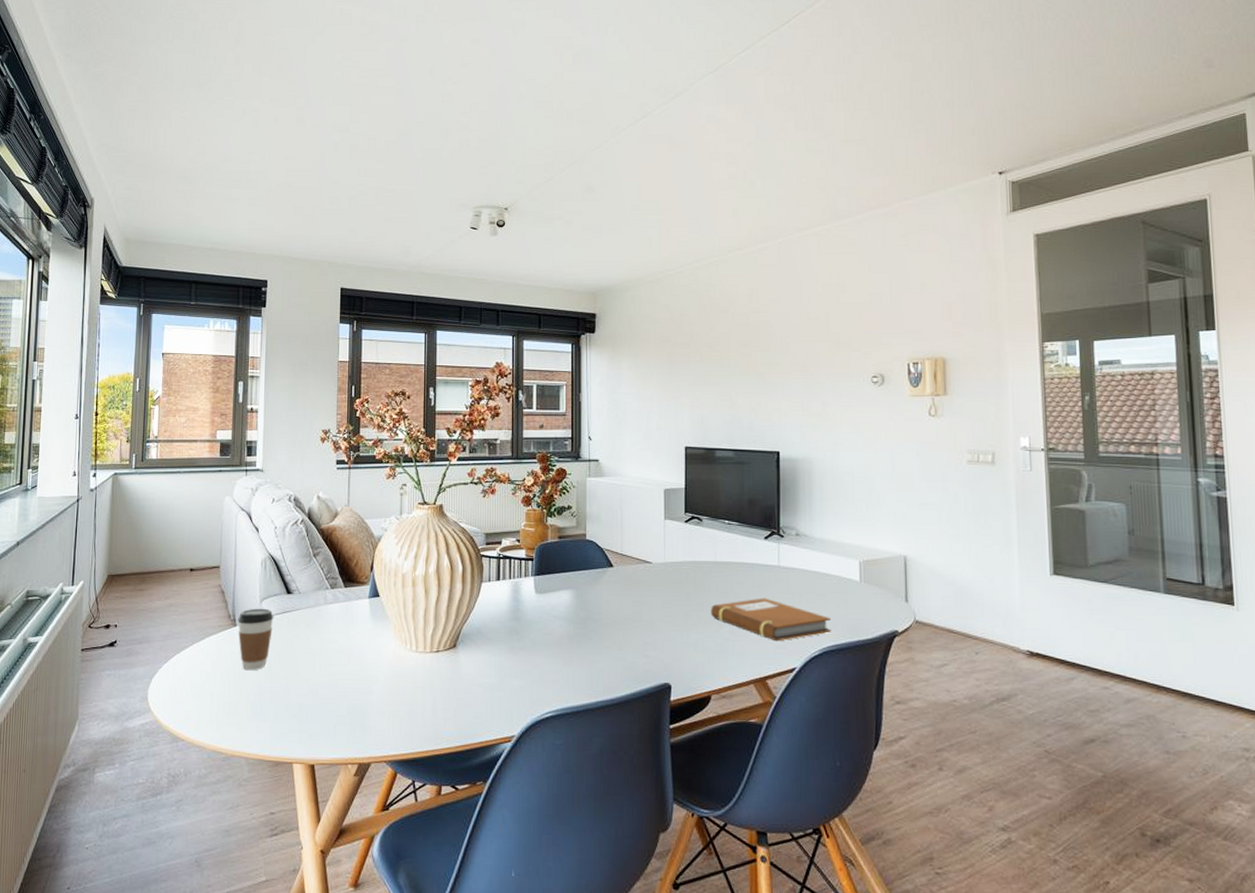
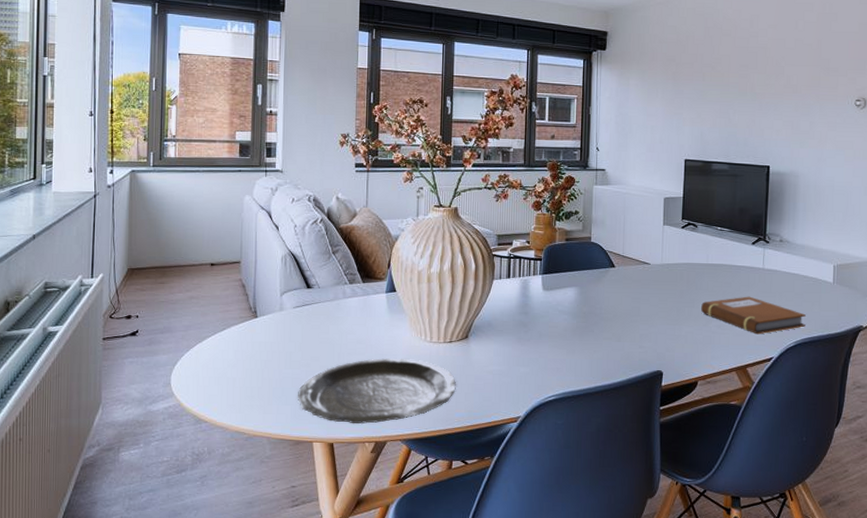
coffee cup: present [237,608,274,671] -> none [258,301,294,359]
plate: none [277,669,444,744] -> present [298,357,456,424]

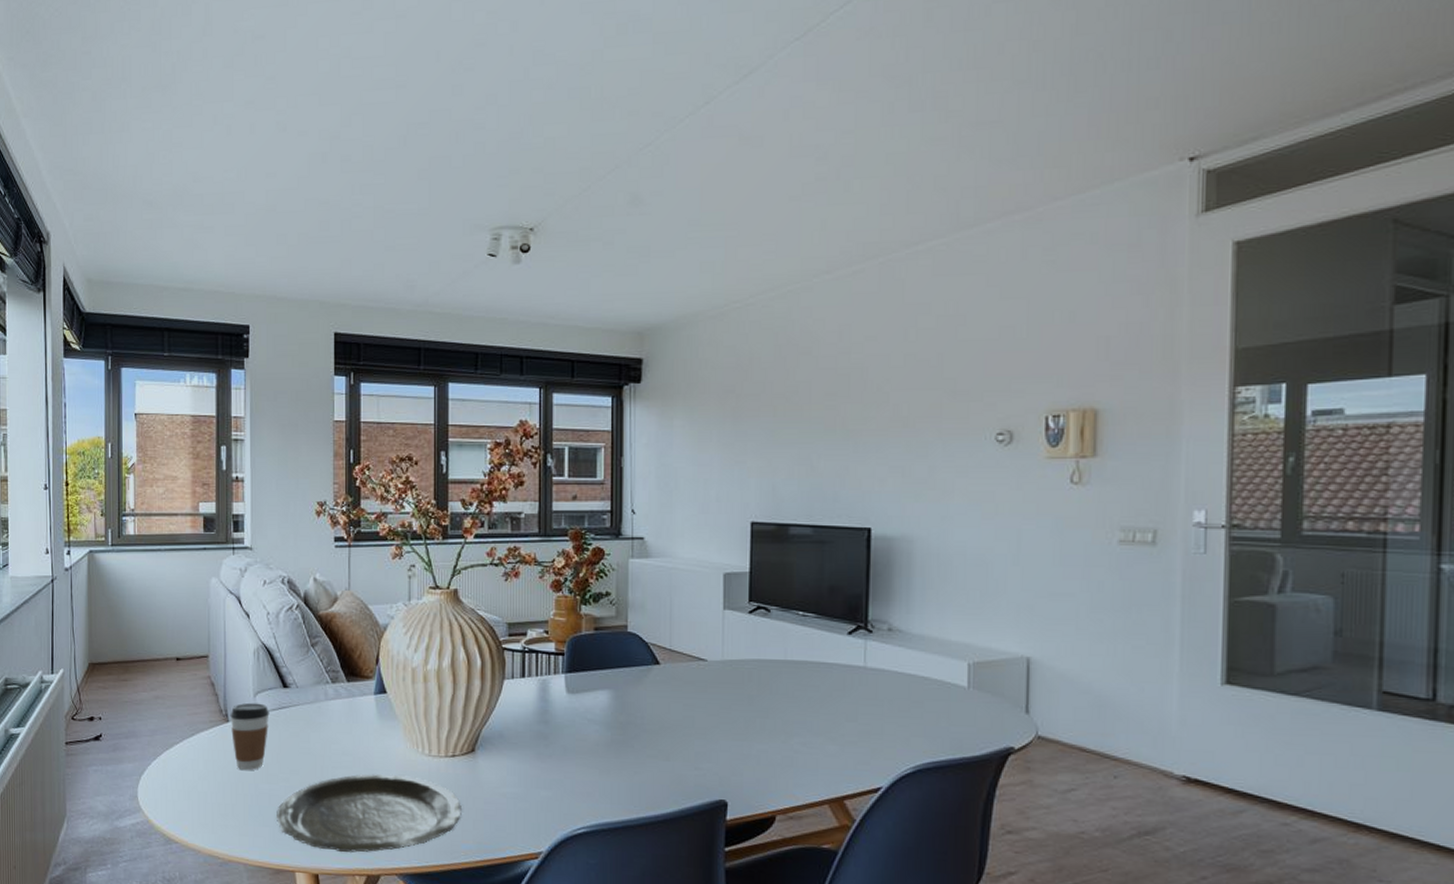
coffee cup: none [258,301,294,359] -> present [230,702,270,771]
notebook: present [701,296,806,335] -> none [778,704,928,756]

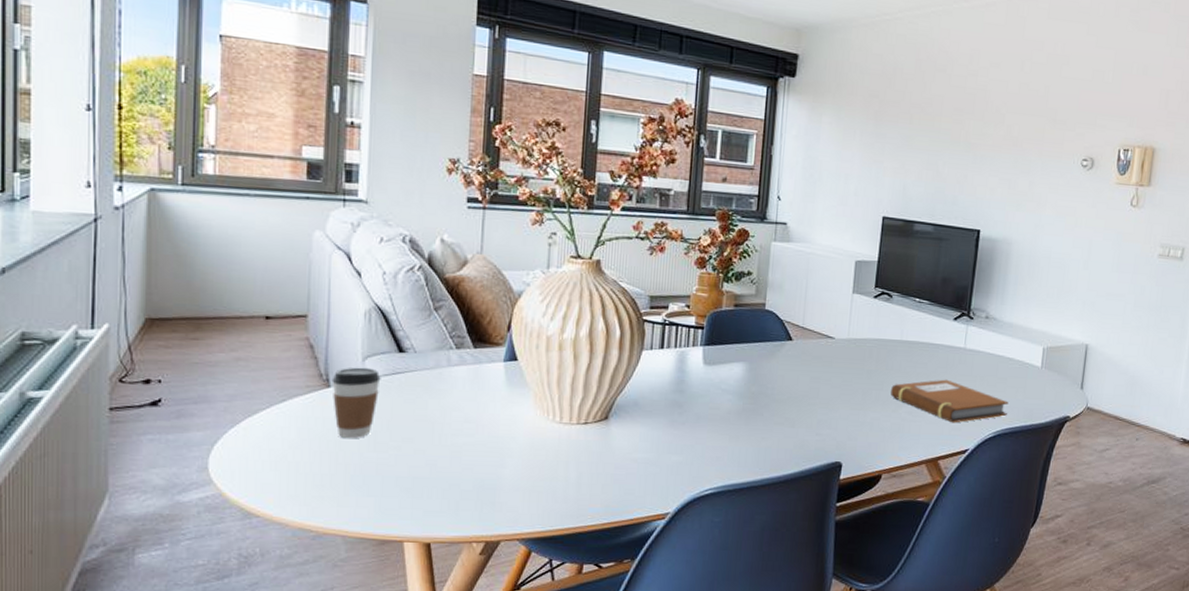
plate: present [277,773,461,853] -> none [384,440,591,521]
notebook: none [778,704,928,756] -> present [890,379,1008,423]

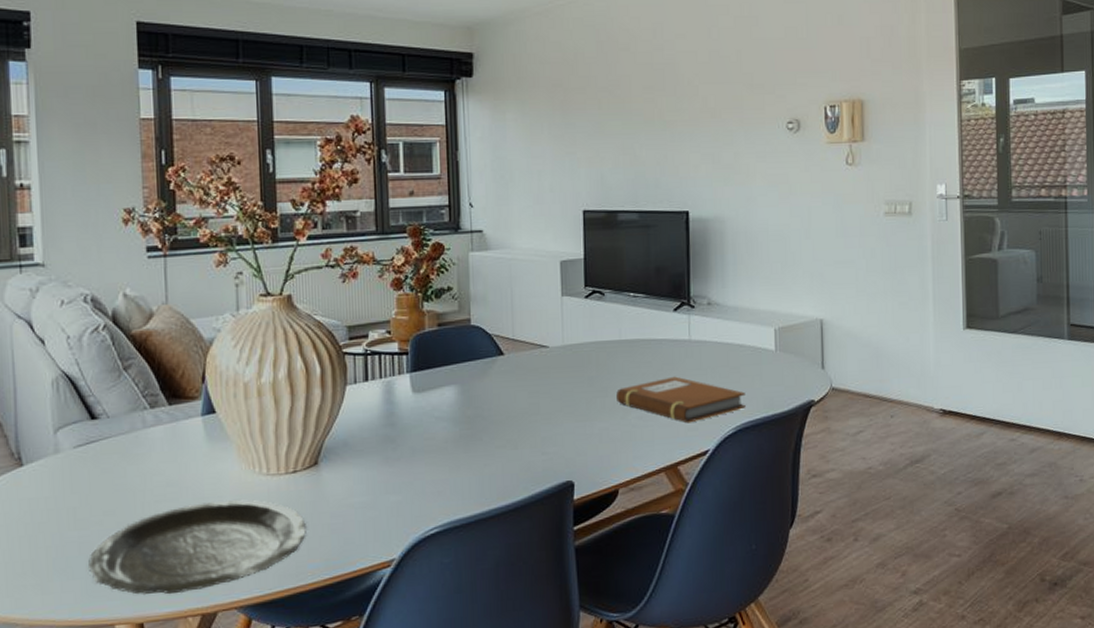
coffee cup: present [332,367,381,439] -> none [24,440,75,520]
plate: none [384,440,591,521] -> present [89,499,306,595]

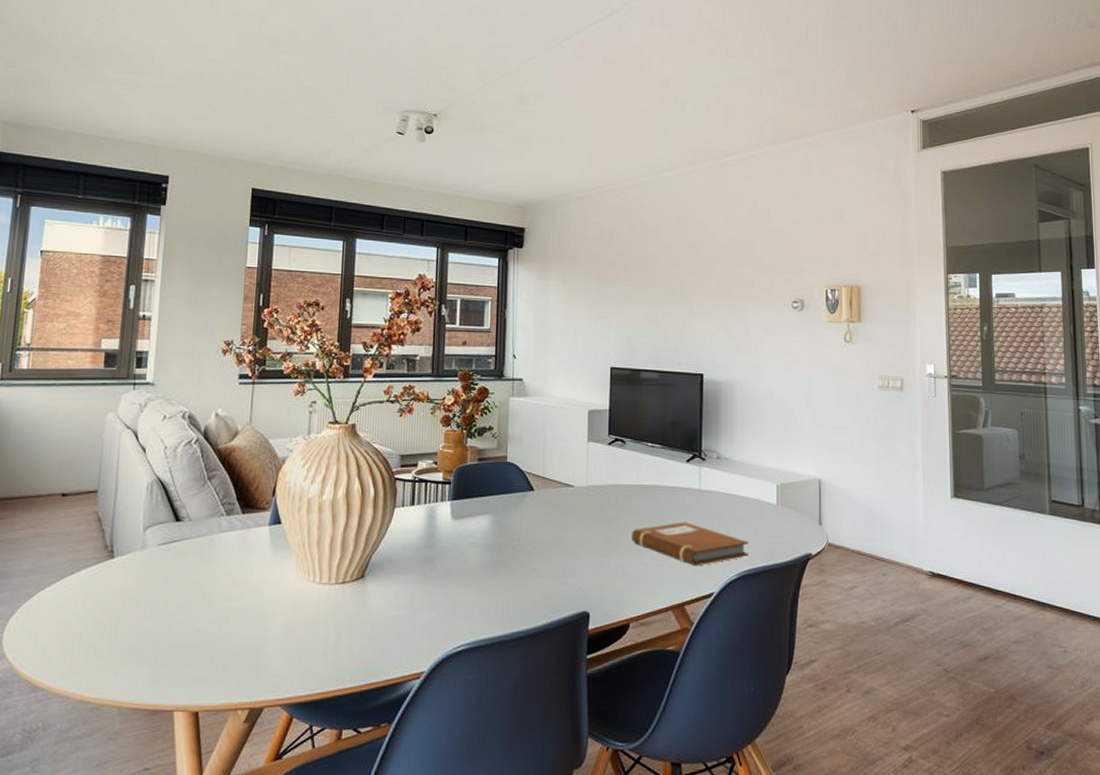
plate: present [89,499,306,595] -> none [158,603,349,687]

